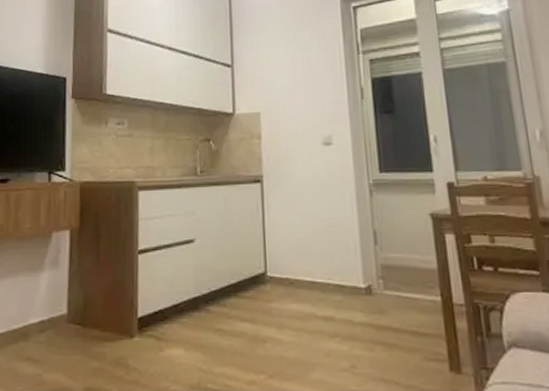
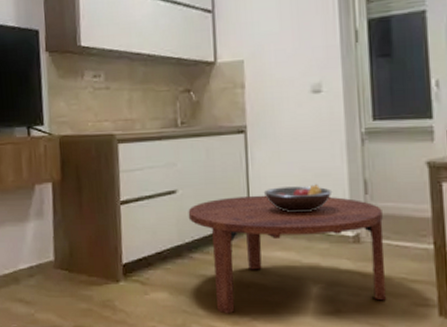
coffee table: none [205,245,400,372] -> present [188,195,387,314]
fruit bowl: none [279,235,345,264] -> present [263,184,333,213]

